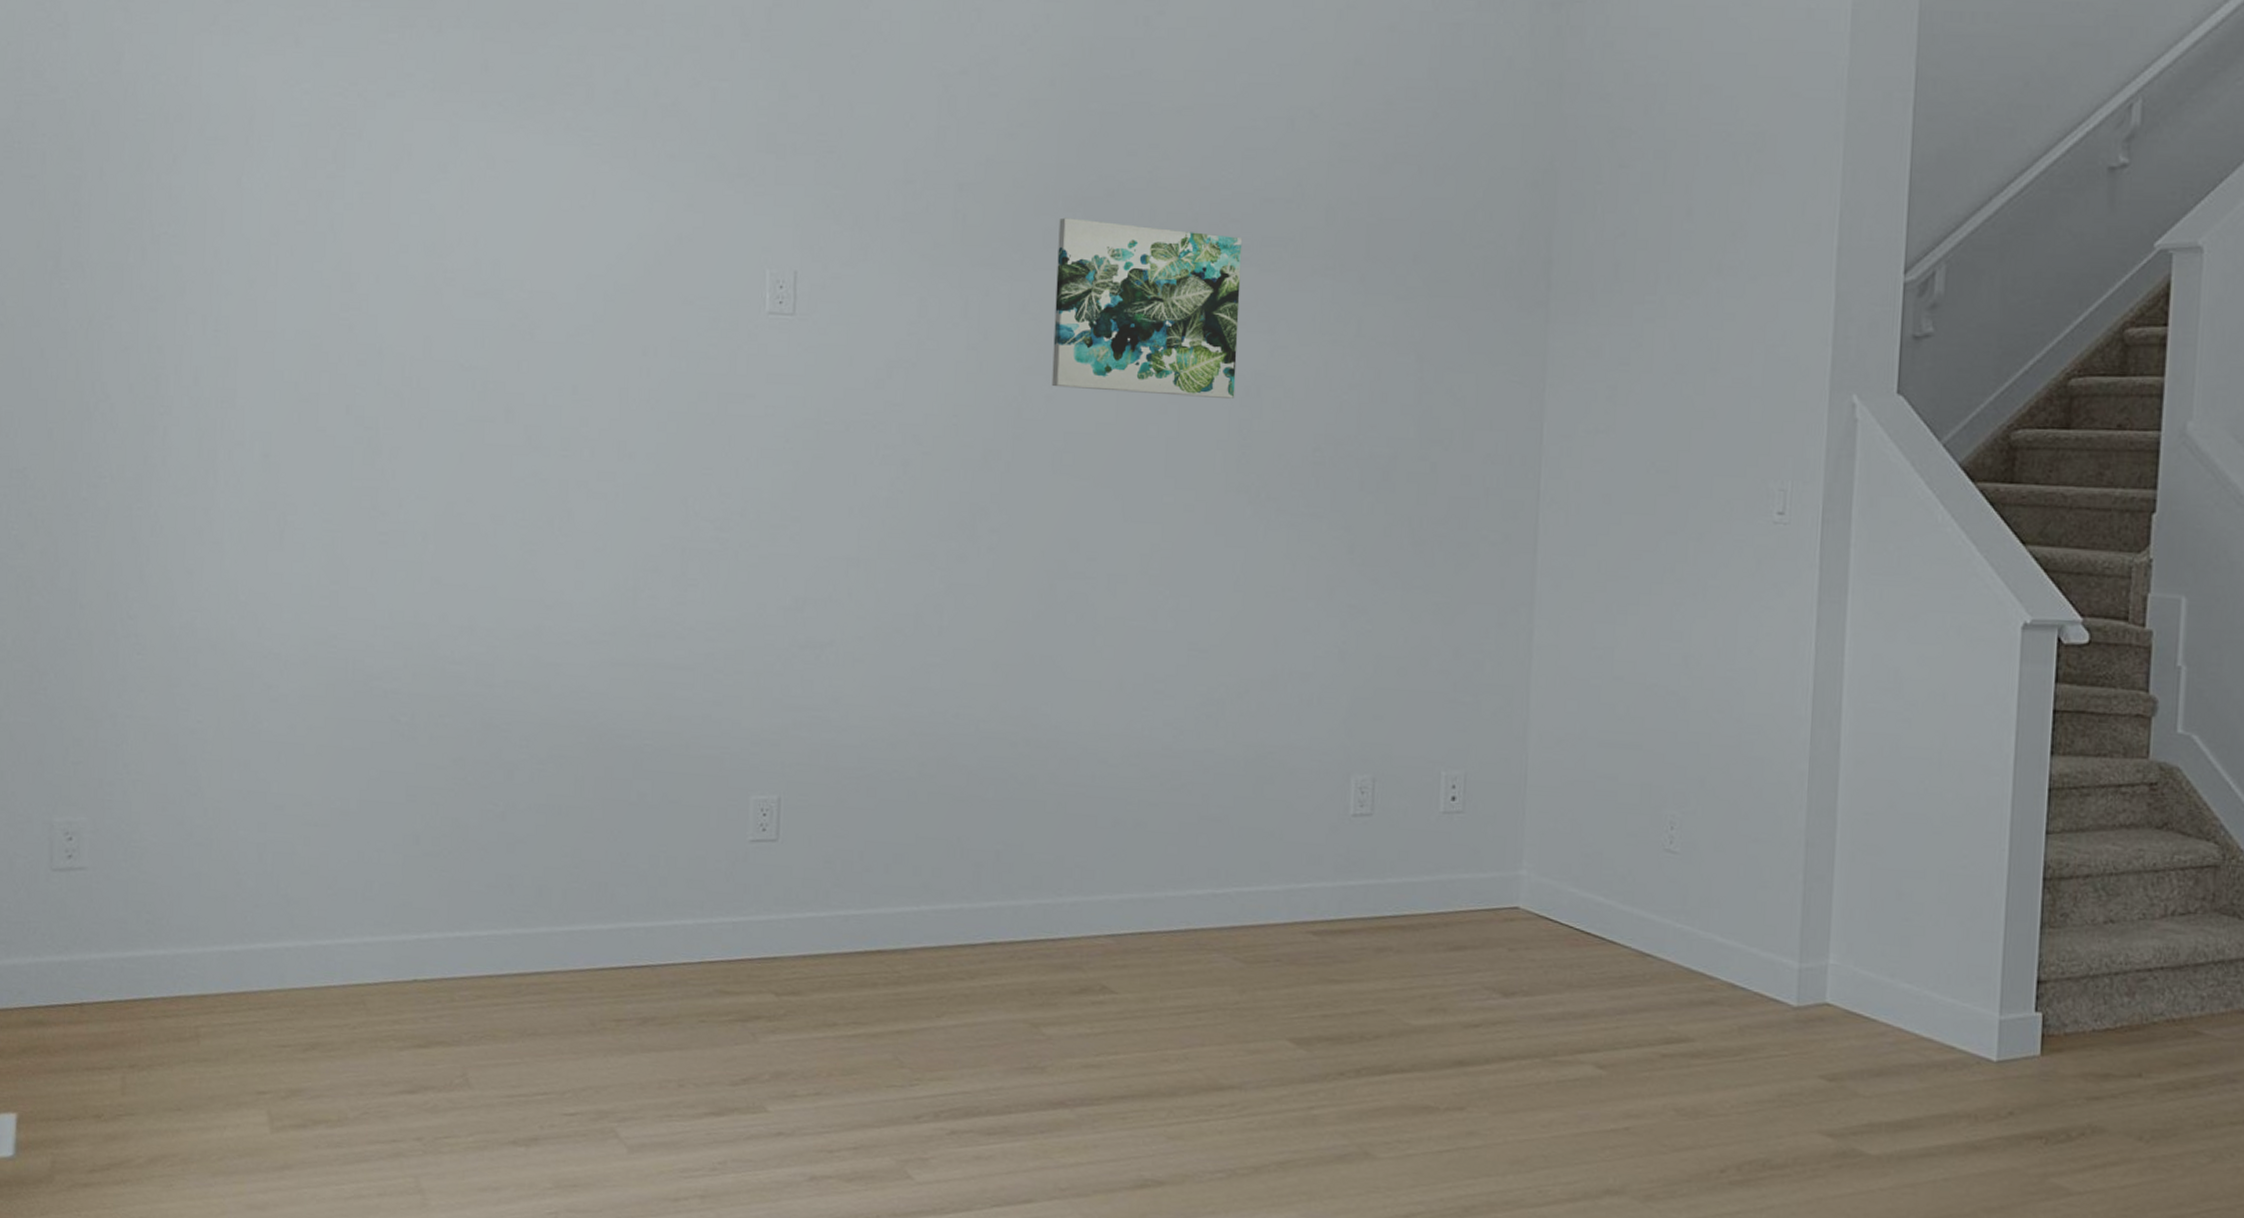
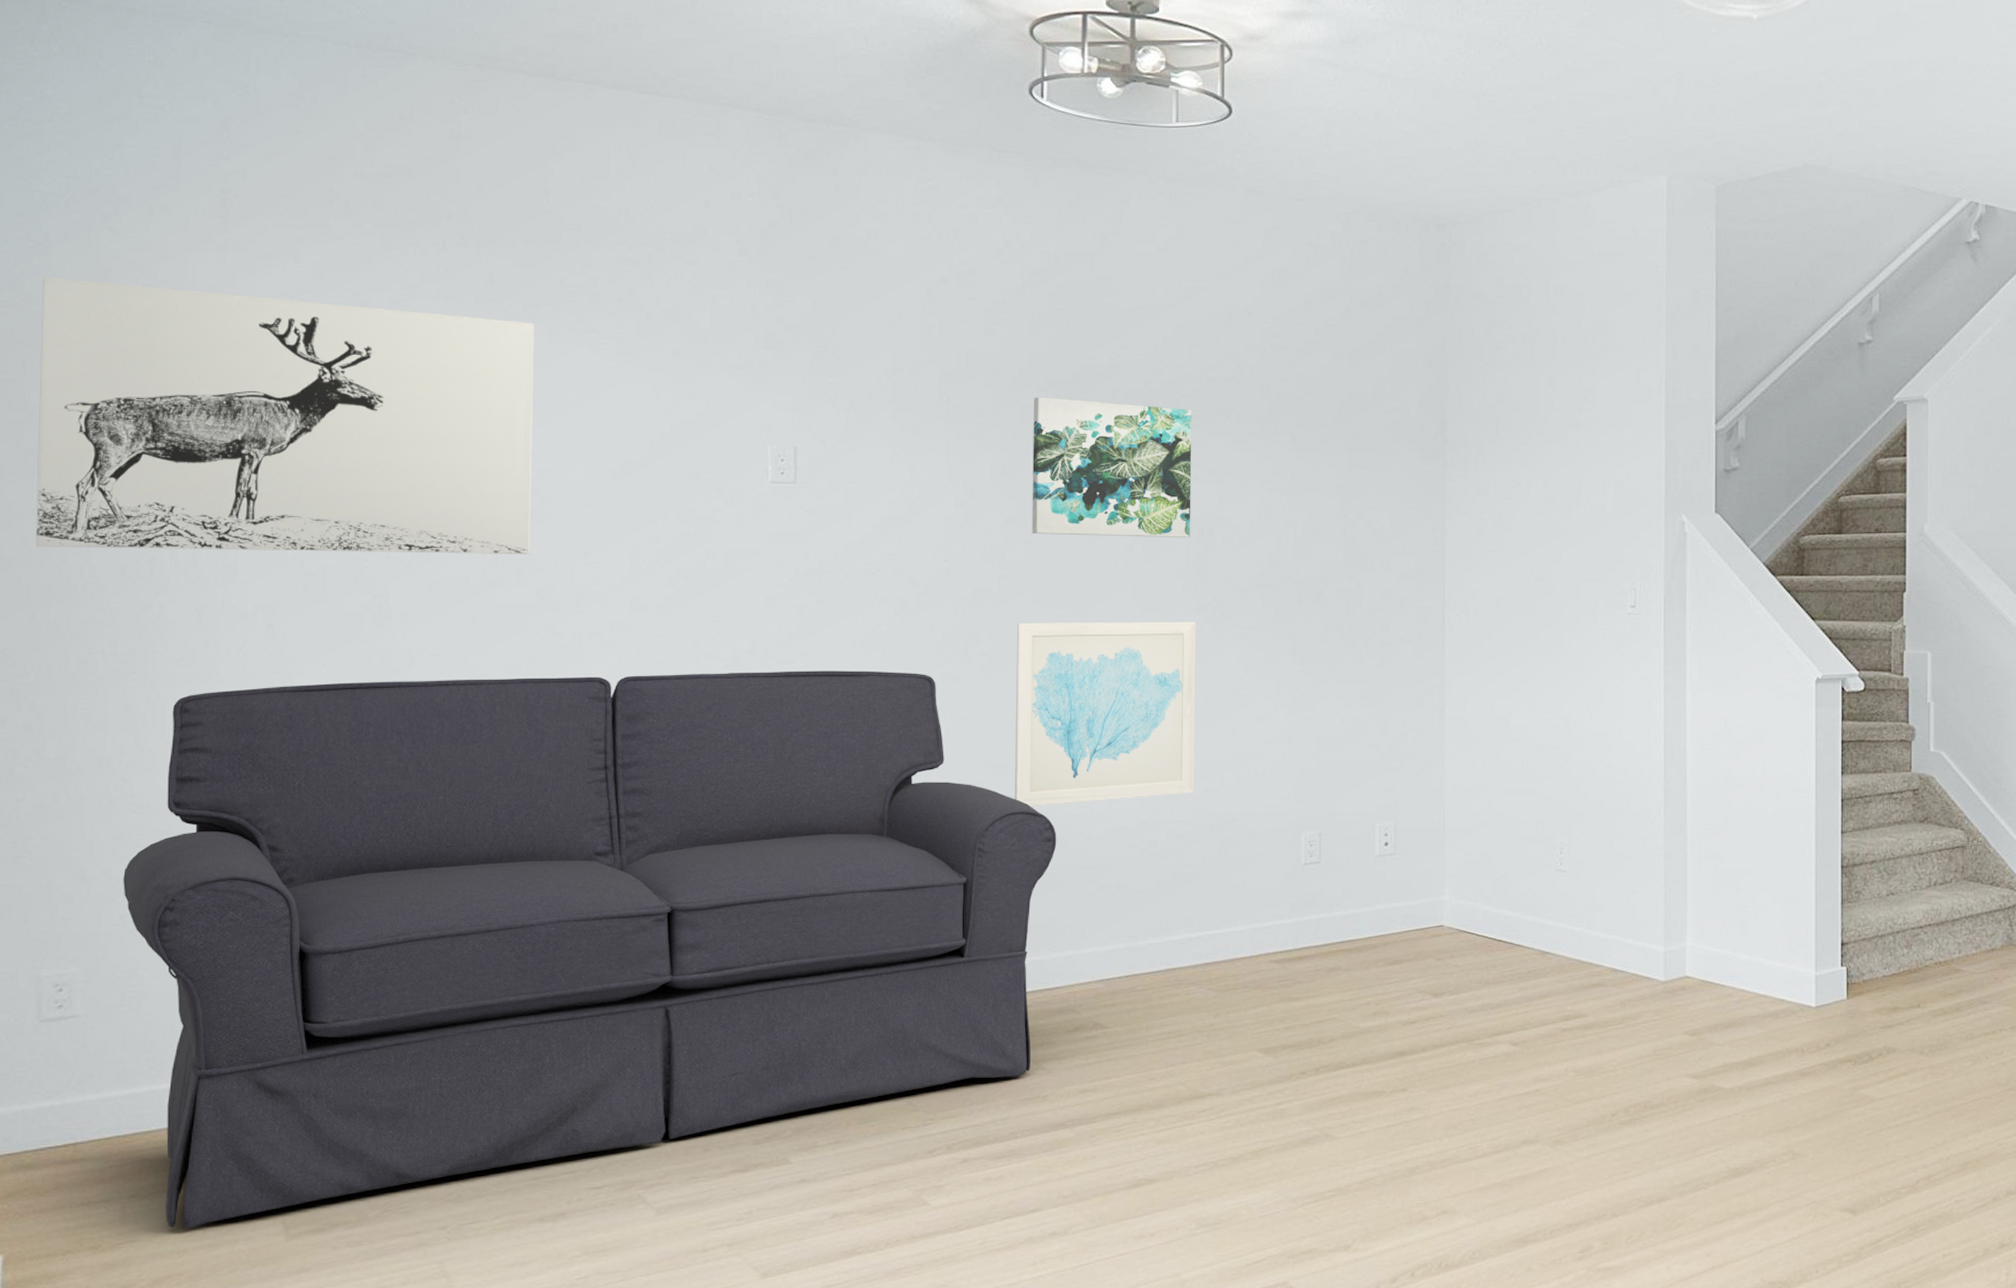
wall art: none [52,61,528,387] -> present [35,276,534,554]
sofa: none [127,523,1068,1108] -> present [123,670,1057,1228]
wall art: none [1022,495,1237,719] -> present [1015,621,1197,807]

